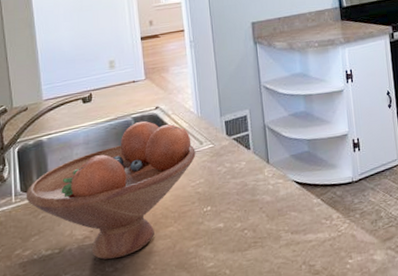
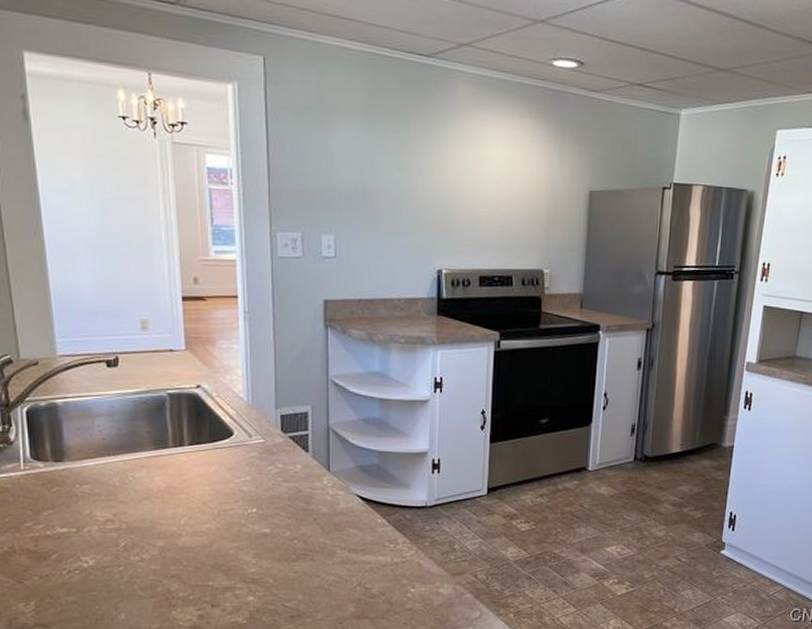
fruit bowl: present [25,121,196,260] -> none [36,400,243,548]

